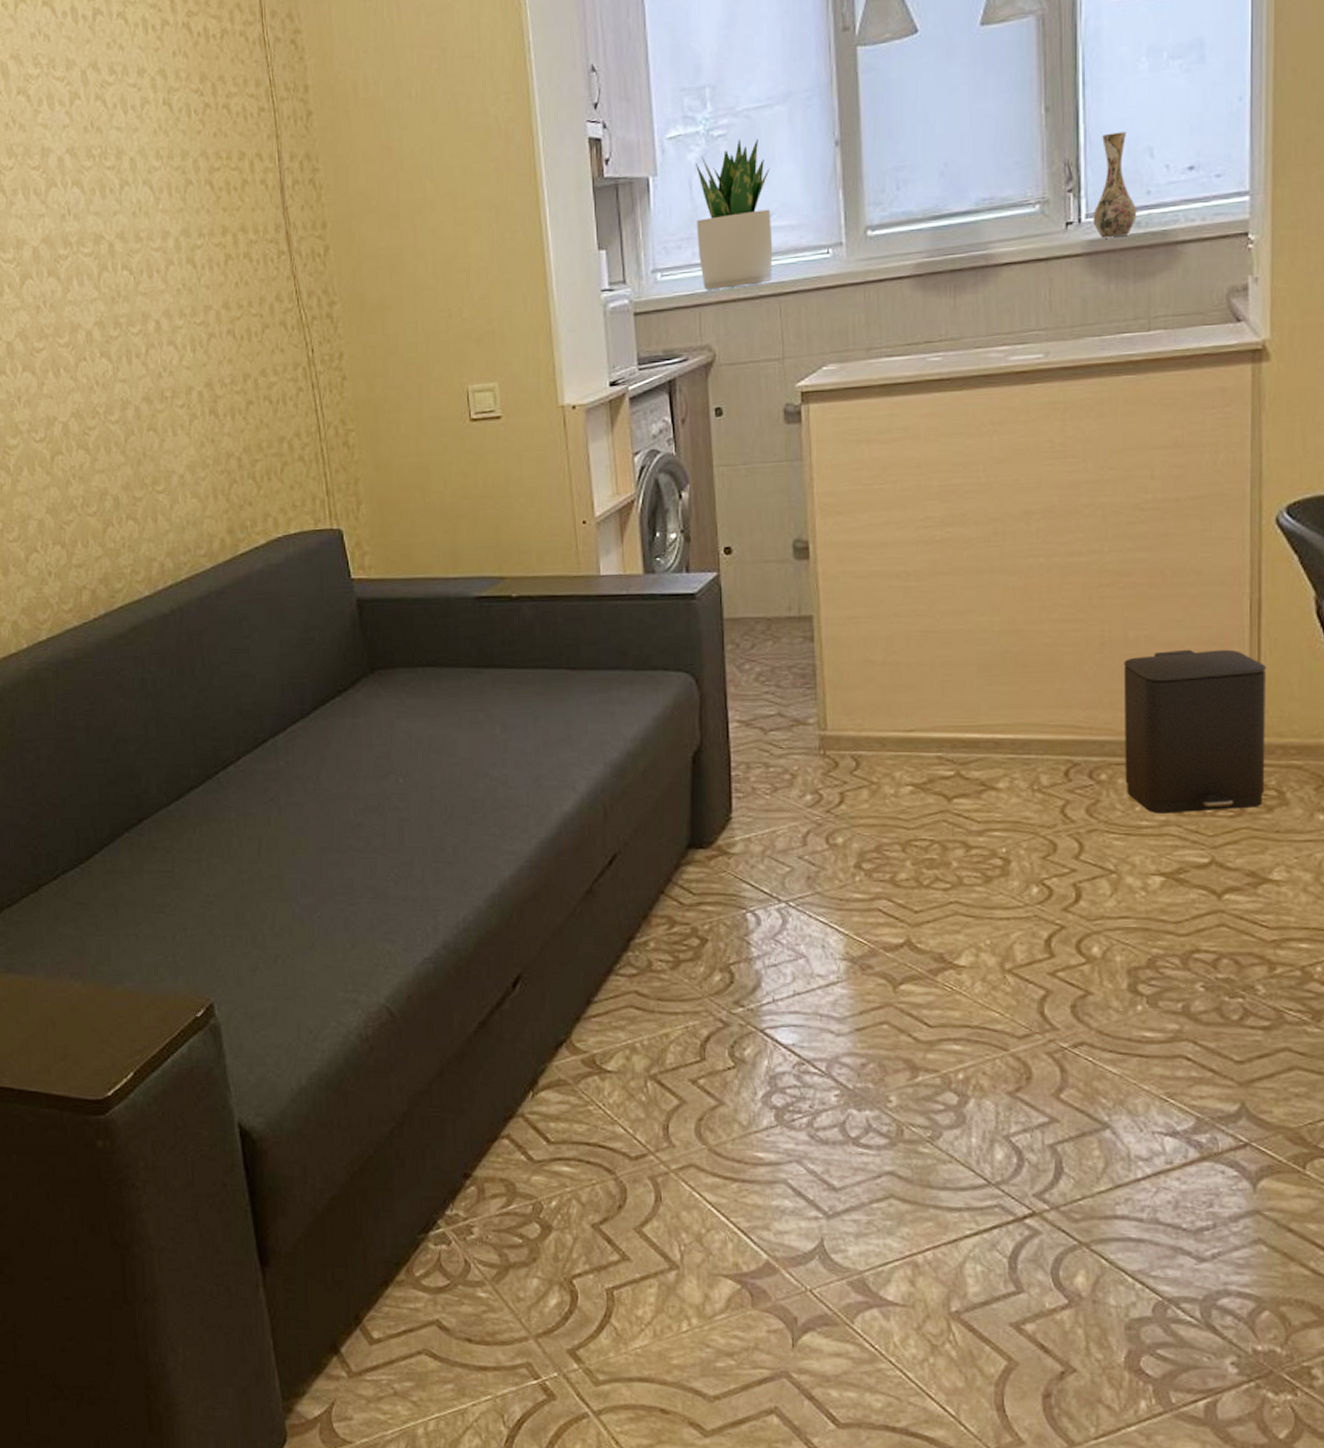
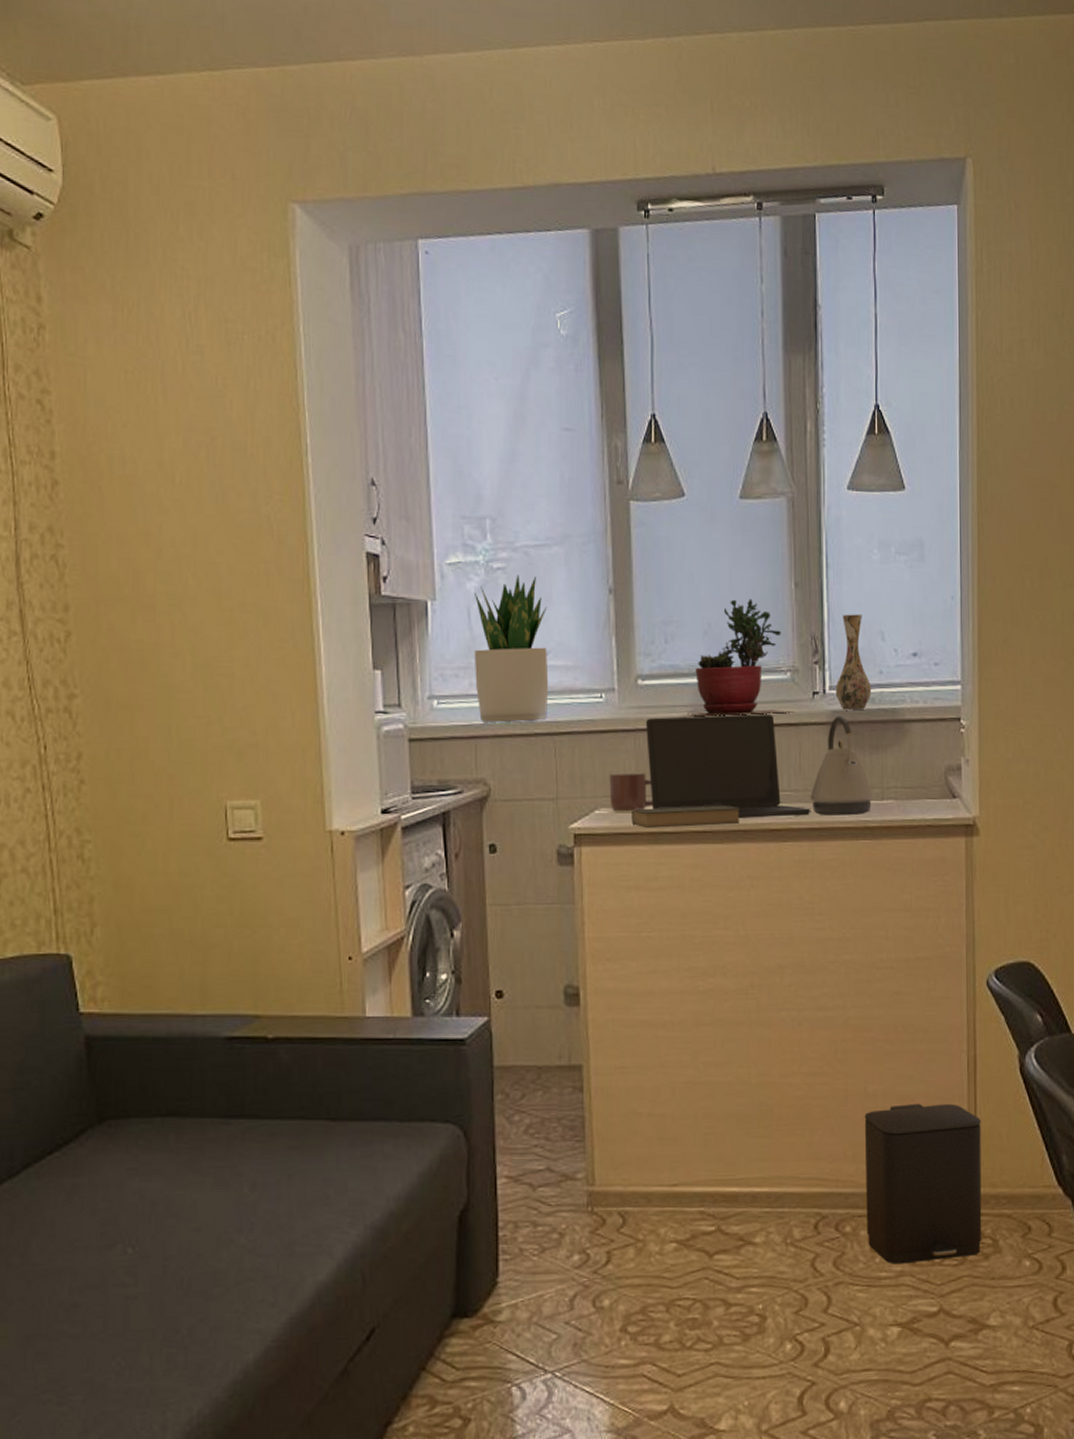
mug: none [837,325,885,368] -> present [609,772,653,813]
book: none [861,351,982,380] -> present [631,805,741,828]
laptop: none [875,252,1062,364] -> present [645,714,810,819]
succulent plant: none [922,131,1044,262] -> present [687,599,795,717]
kettle: none [1062,244,1137,353] -> present [810,715,873,816]

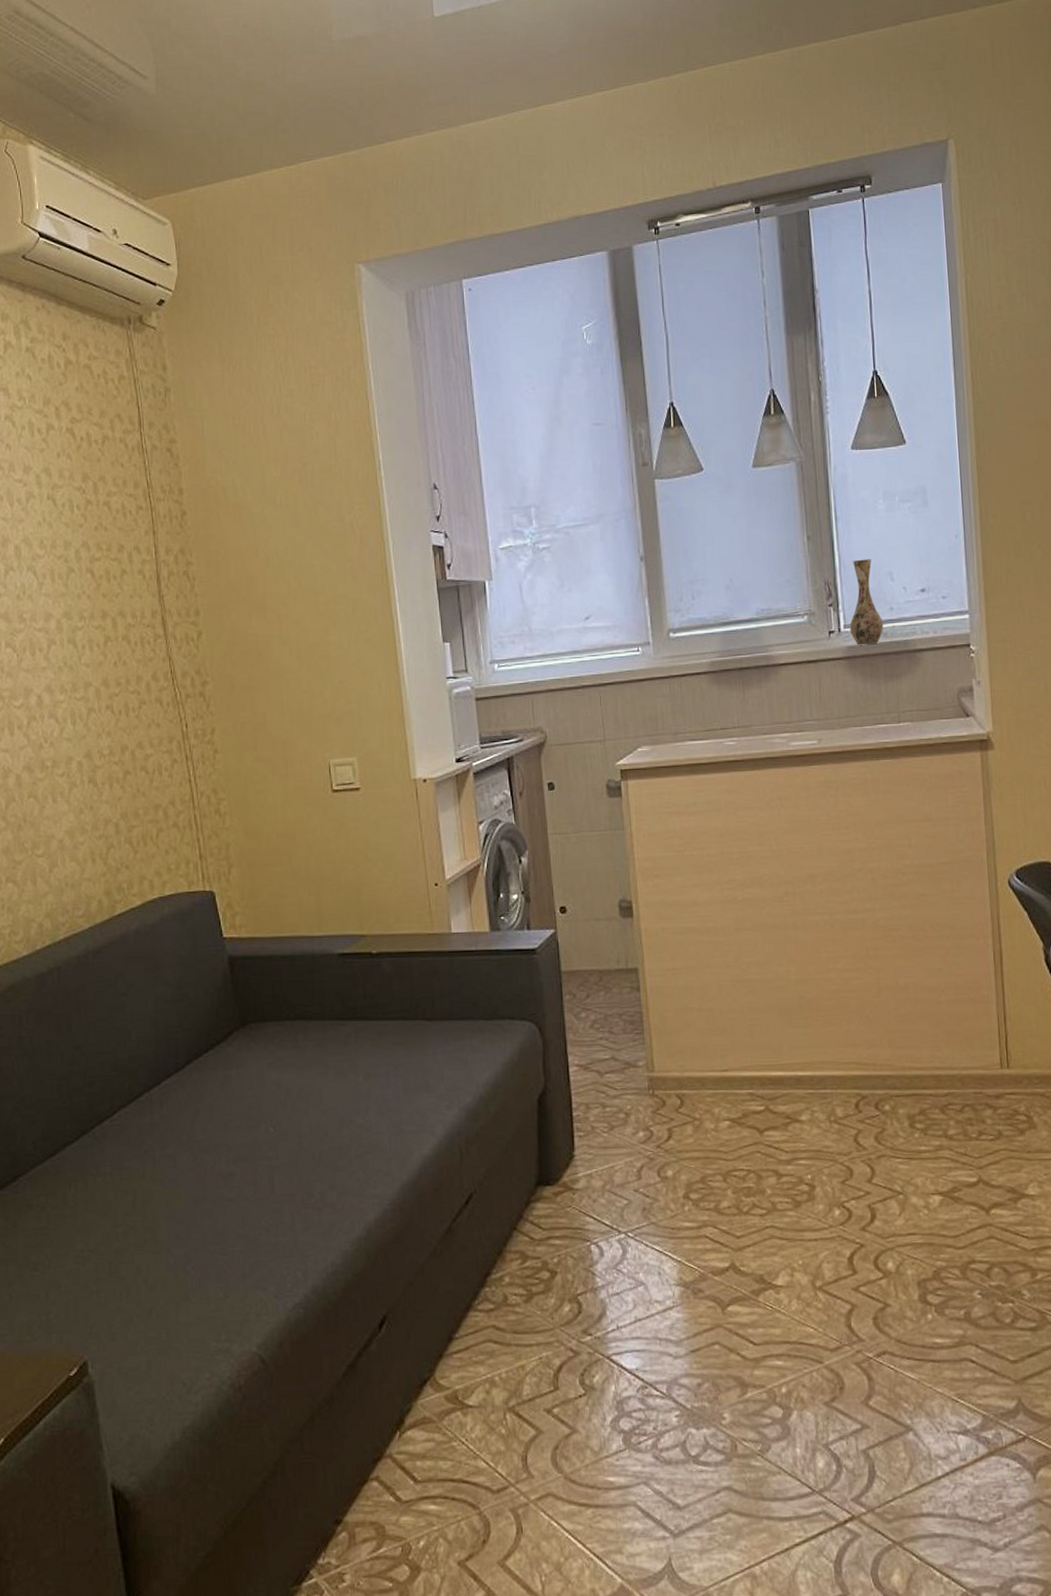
planter: present [475,574,549,723] -> none [525,552,592,680]
mug: present [609,772,653,813] -> none [649,713,689,750]
book: present [631,805,741,828] -> none [670,737,769,761]
laptop: present [645,714,810,819] -> none [678,654,832,748]
succulent plant: present [687,599,795,717] -> none [715,554,813,661]
kettle: present [810,715,873,816] -> none [831,650,890,740]
pedal bin: present [864,1103,982,1264] -> none [897,993,1017,1139]

